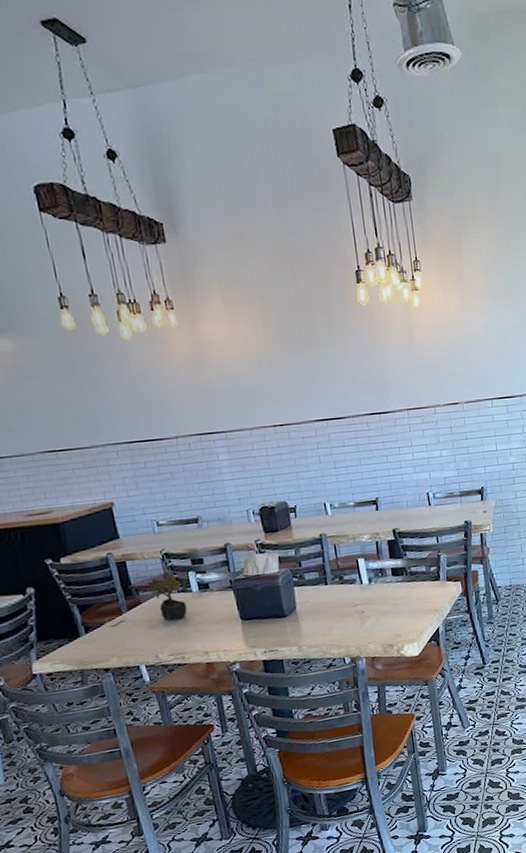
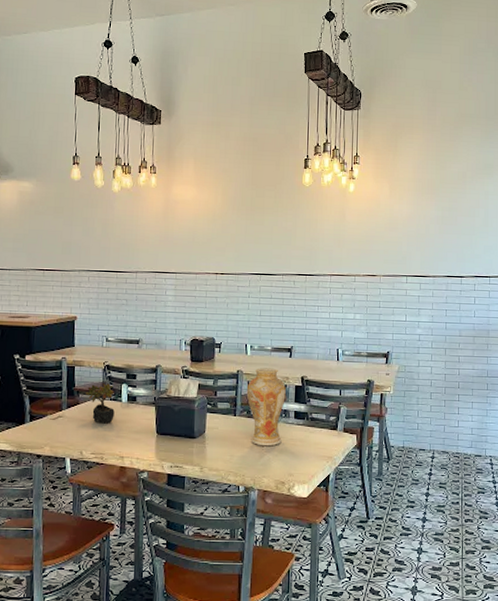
vase: none [334,525,383,612] -> present [246,368,286,447]

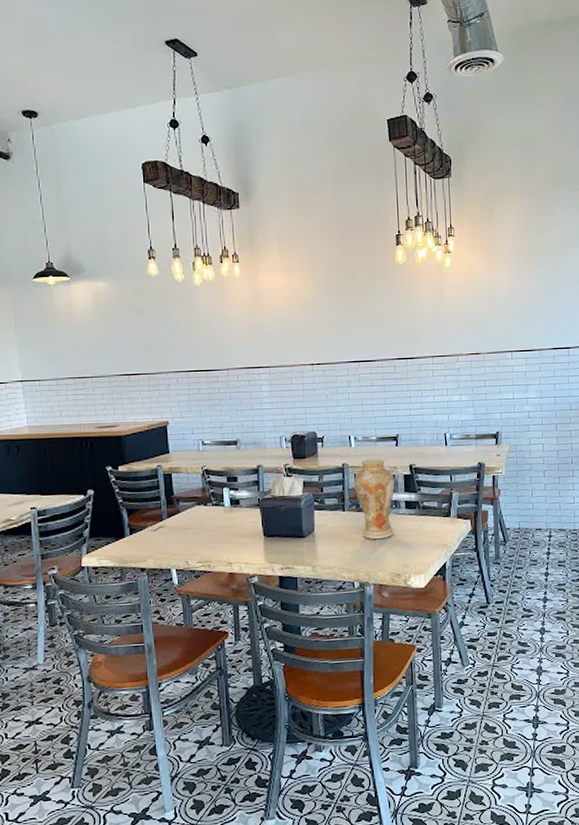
succulent plant: present [85,383,115,424] -> none [185,488,218,531]

